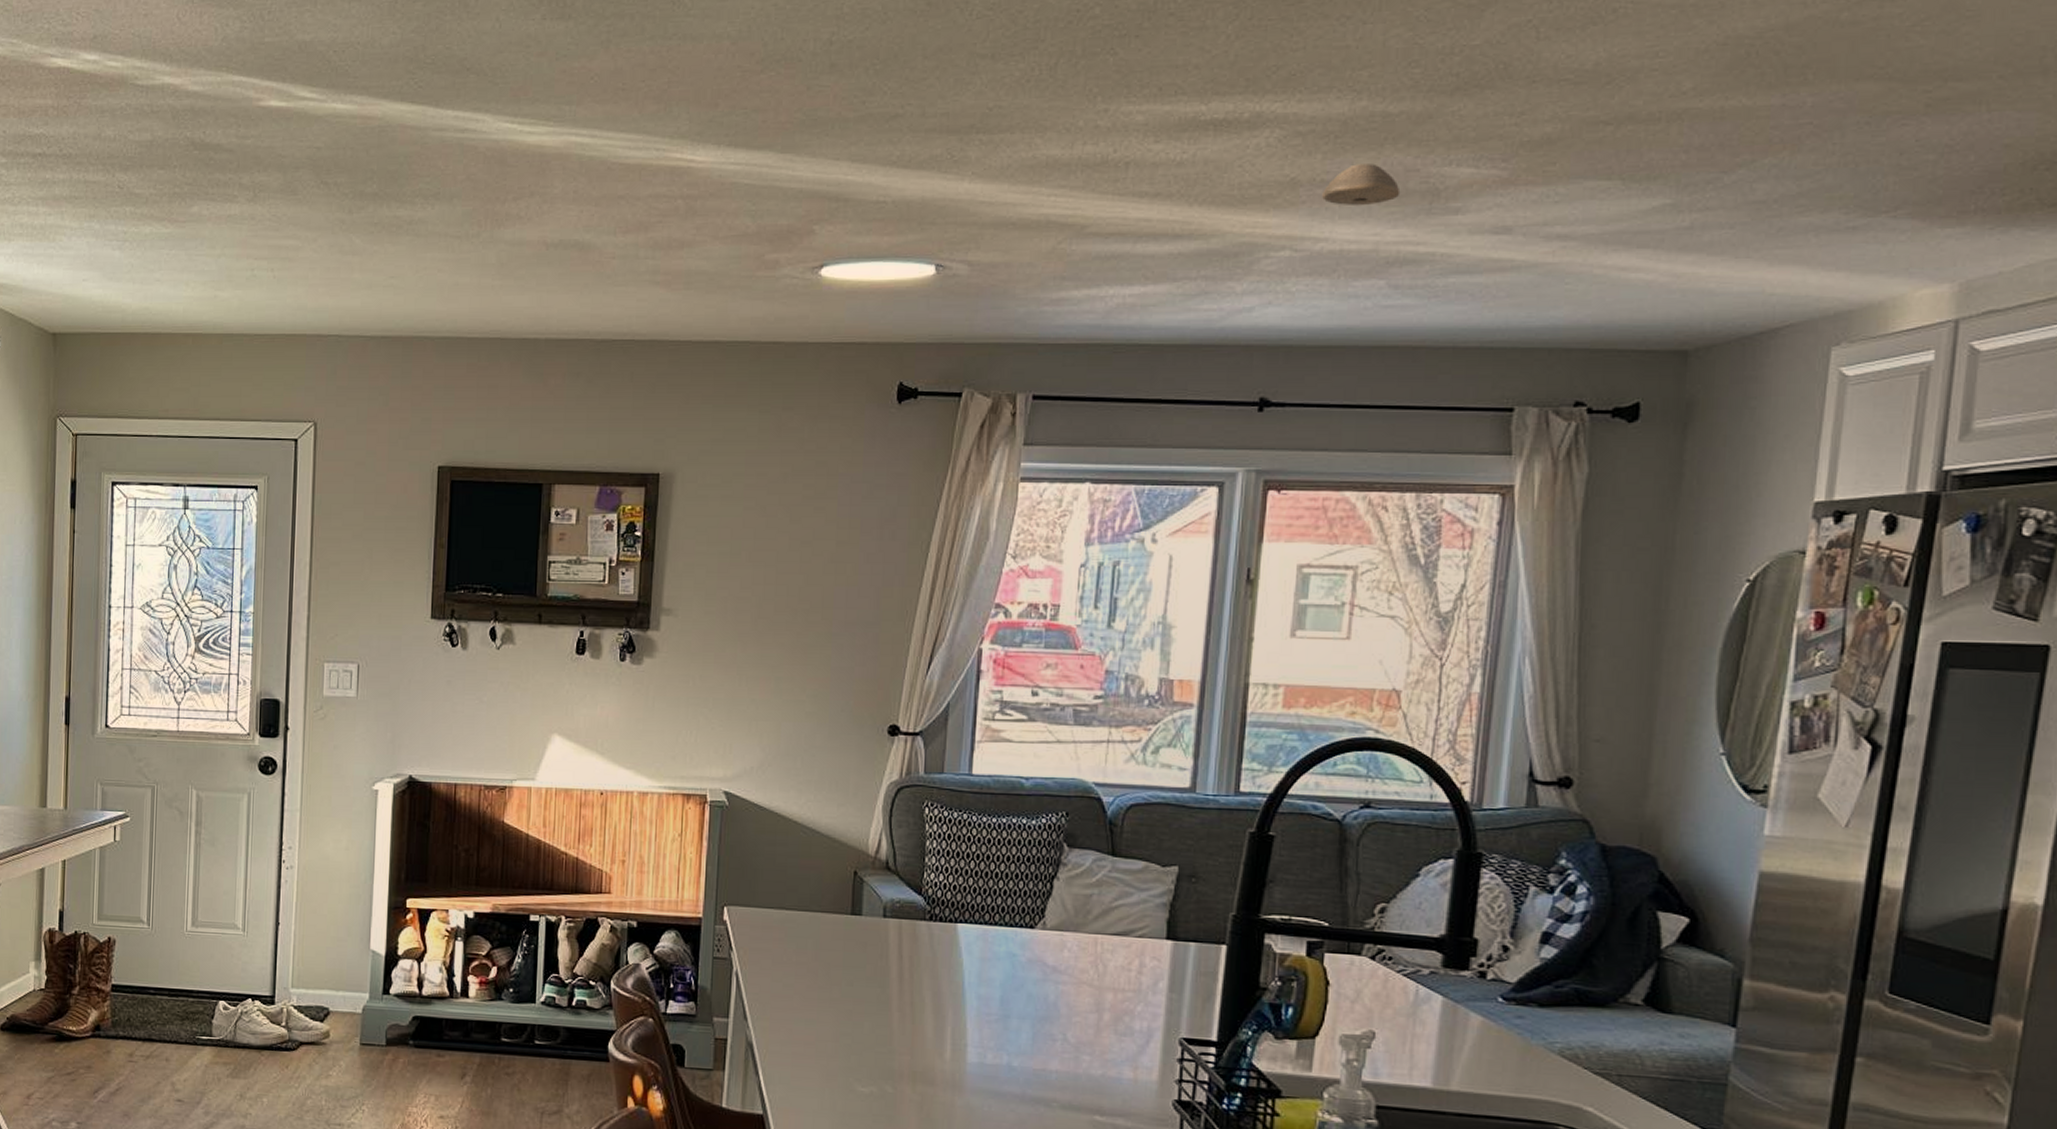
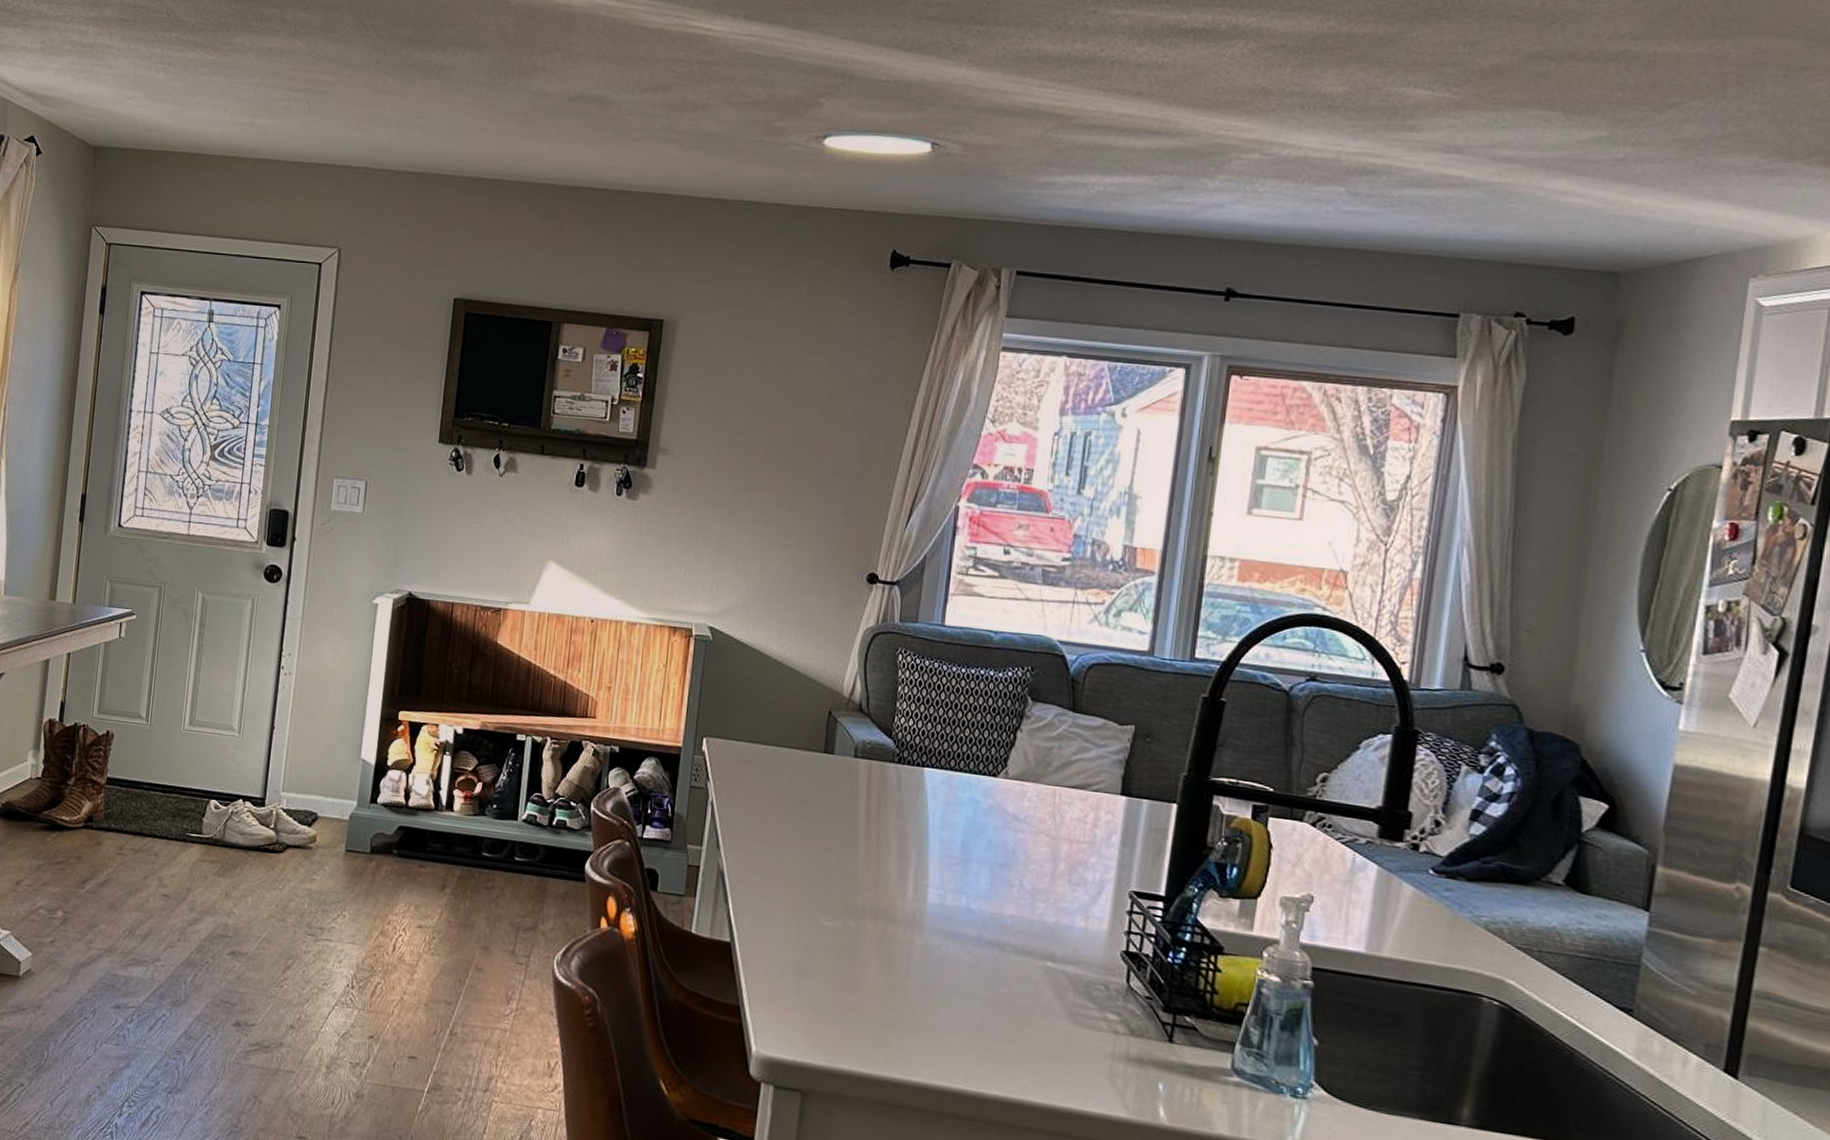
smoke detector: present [1321,164,1401,205] -> none [1289,79,1362,117]

